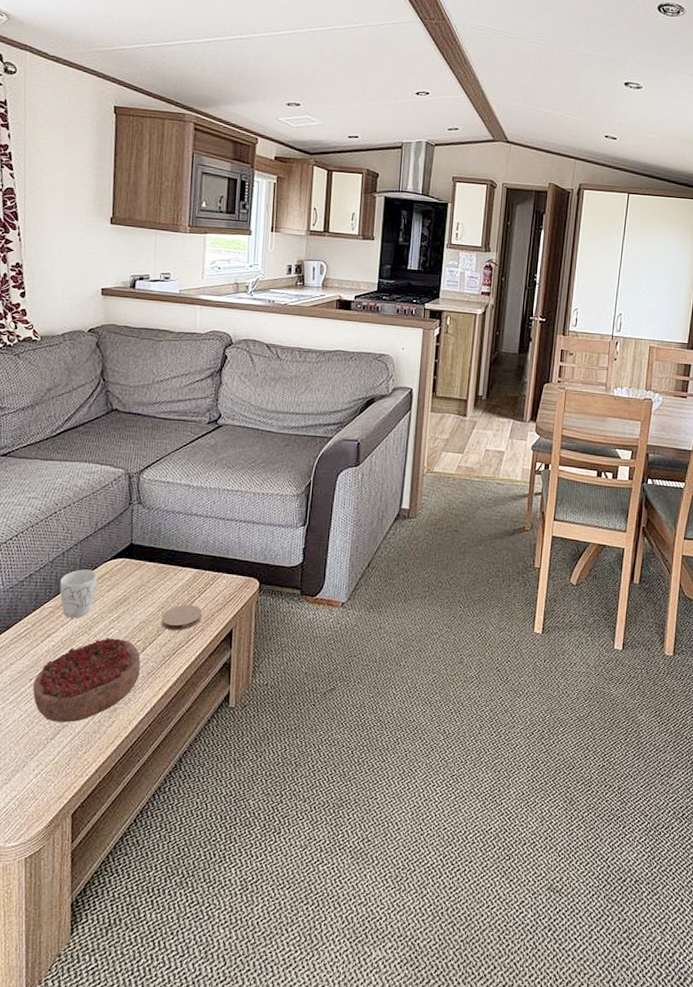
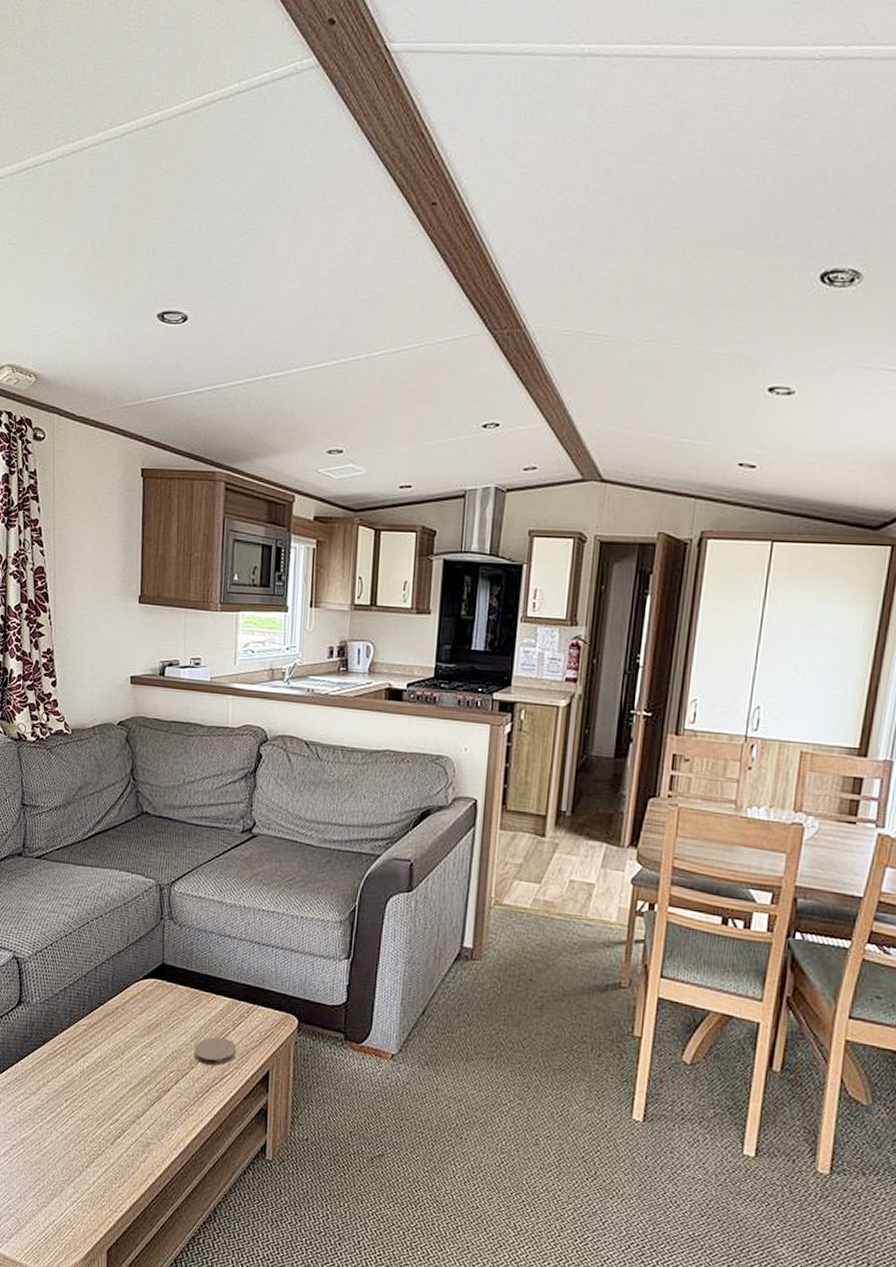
decorative bowl: present [32,638,141,723] -> none [68,1065,174,1152]
mug: present [60,569,98,618] -> none [93,987,130,1040]

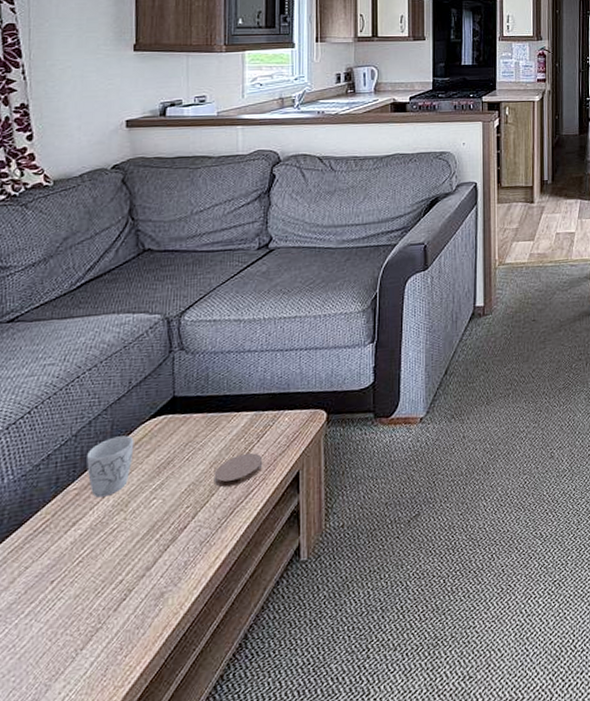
mug: none [93,987,130,1040] -> present [87,435,134,498]

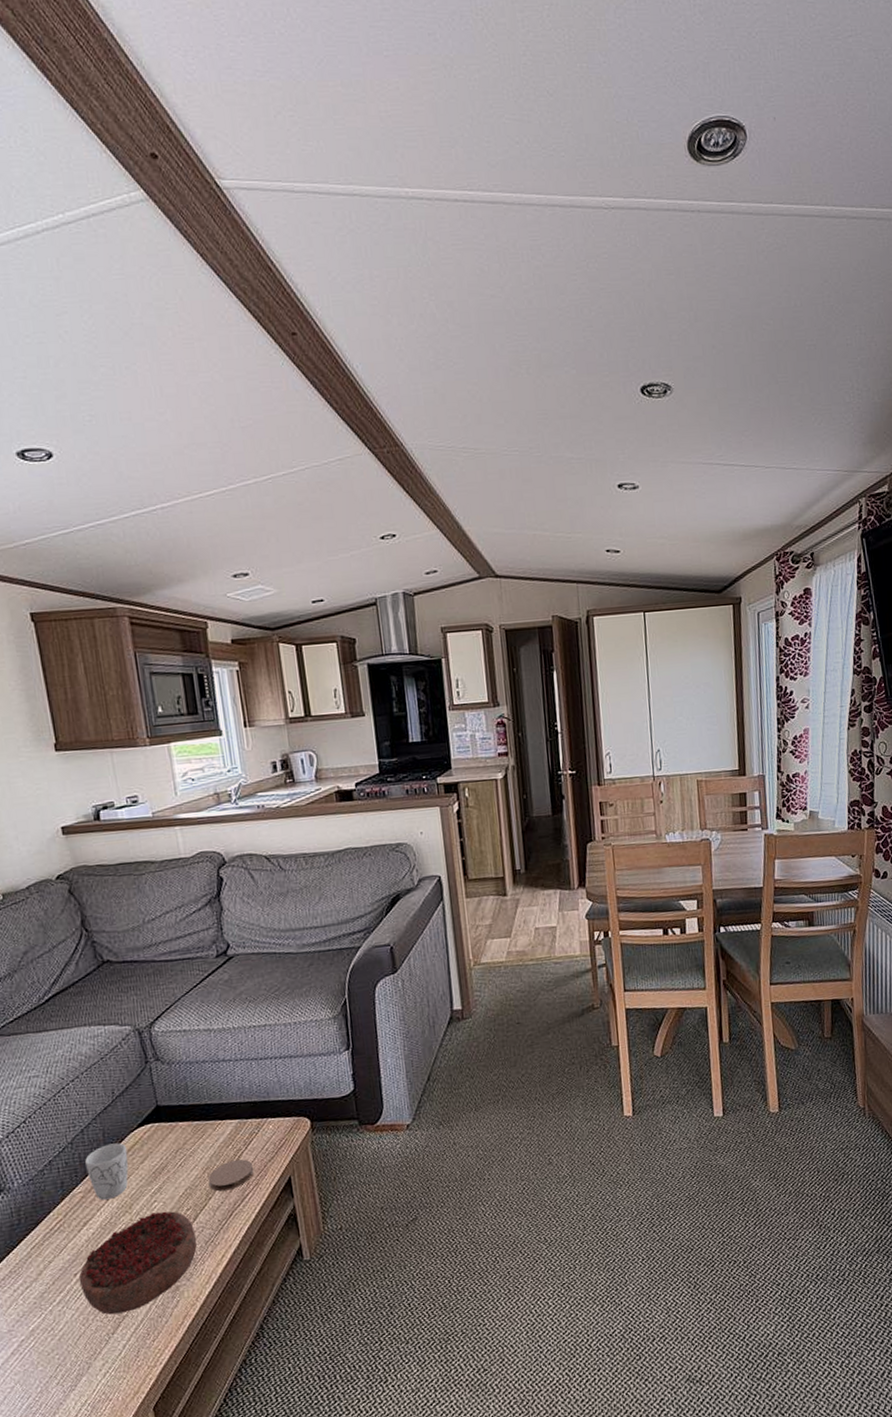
decorative bowl: none [55,509,192,628] -> present [79,1211,198,1315]

